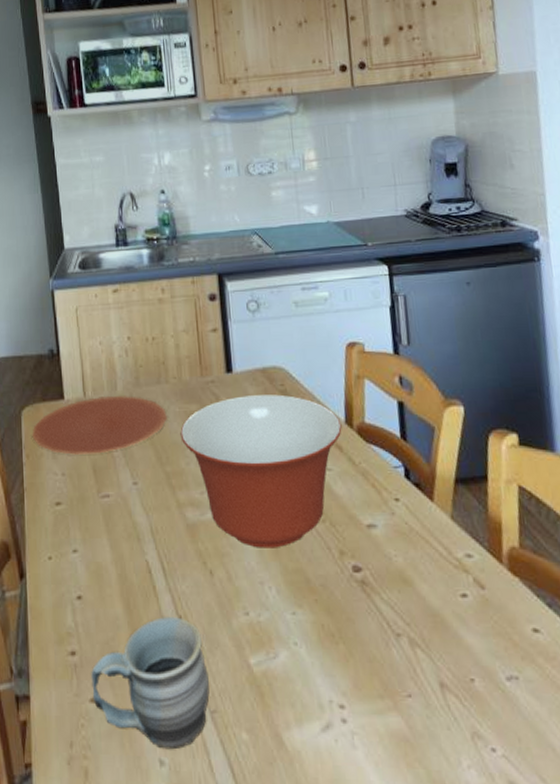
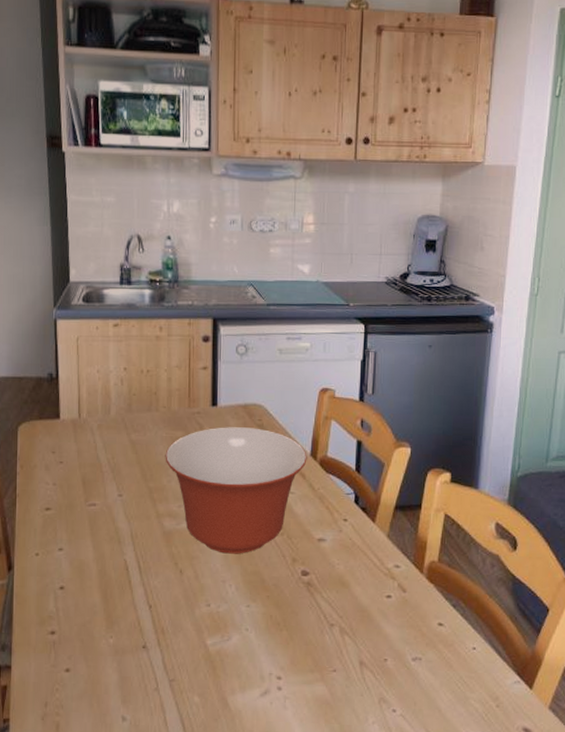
plate: present [32,395,167,455] -> none [27,418,154,468]
mug: present [91,617,210,750] -> none [67,606,170,709]

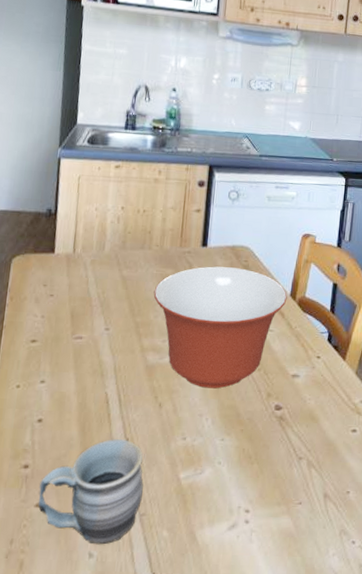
mug: none [67,606,170,709] -> present [37,439,144,545]

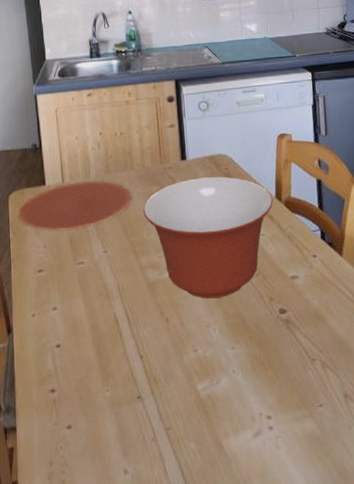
plate: none [18,254,145,302] -> present [18,181,132,231]
mug: present [37,439,144,545] -> none [68,357,165,461]

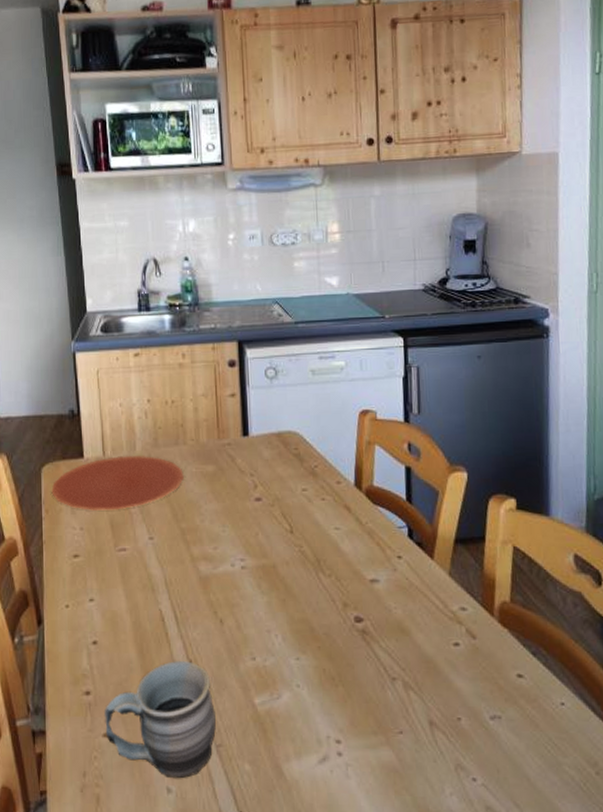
mug: none [68,357,165,461] -> present [104,661,216,779]
mixing bowl: present [143,176,273,299] -> none [196,458,351,600]

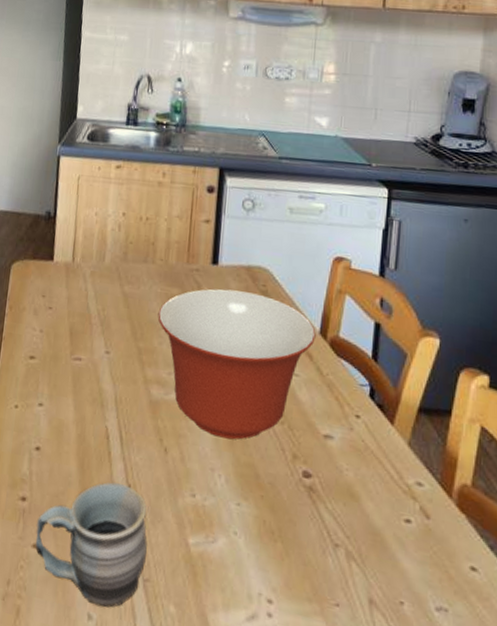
plate: present [51,455,184,510] -> none [17,264,148,318]
mixing bowl: none [196,458,351,600] -> present [158,288,316,440]

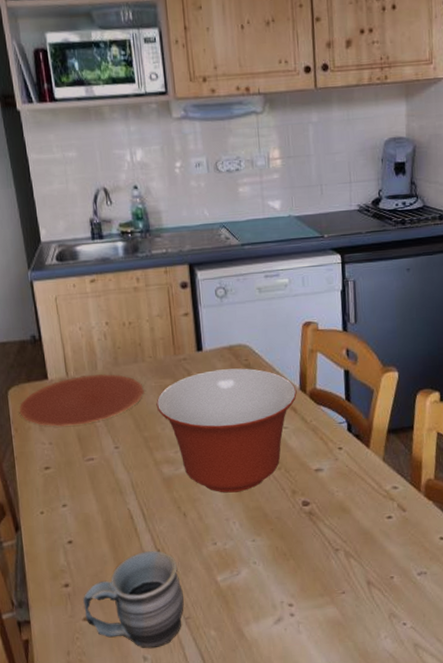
plate: none [17,264,148,318] -> present [19,374,144,427]

